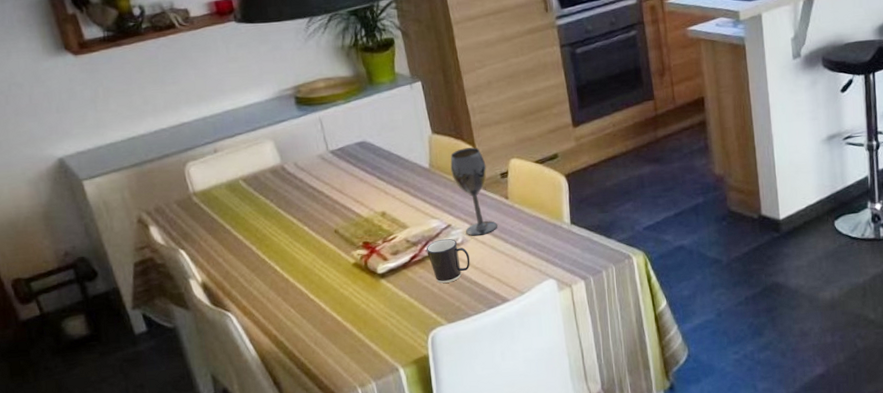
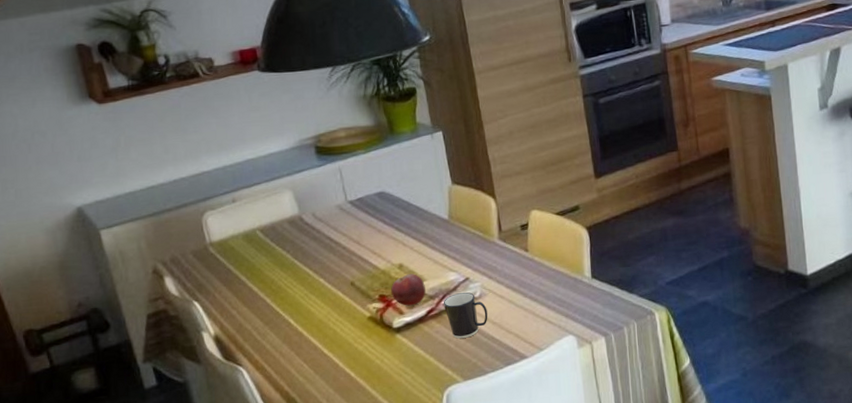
fruit: none [374,221,409,253] -> present [391,274,426,306]
wine glass: present [450,147,498,236] -> none [470,198,517,290]

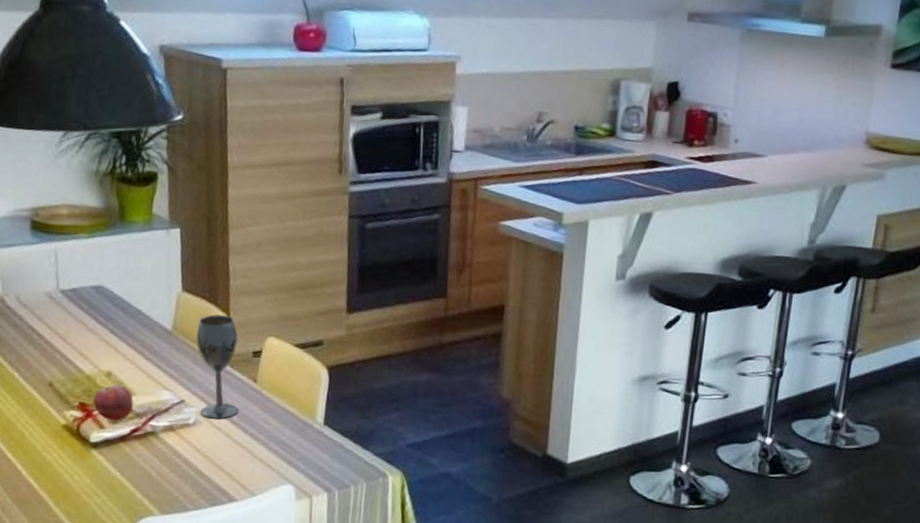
mug: present [443,292,488,339] -> none [150,415,200,468]
wine glass: none [470,198,517,290] -> present [196,314,239,419]

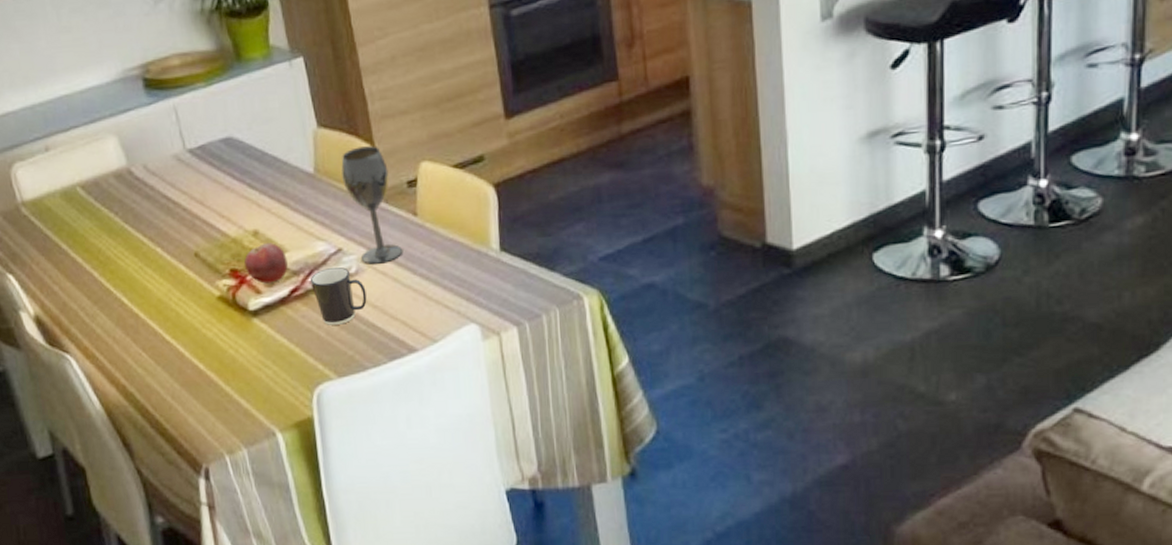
mug: none [150,415,200,468] -> present [310,266,367,325]

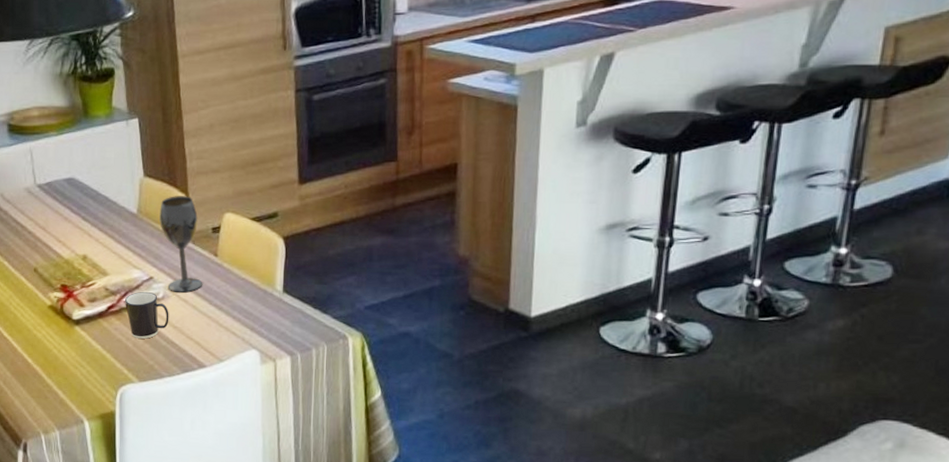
fruit: present [244,243,288,284] -> none [73,266,108,299]

